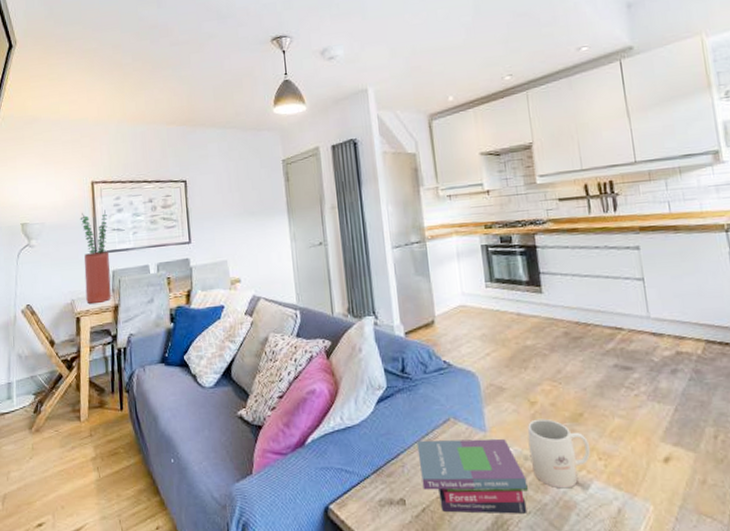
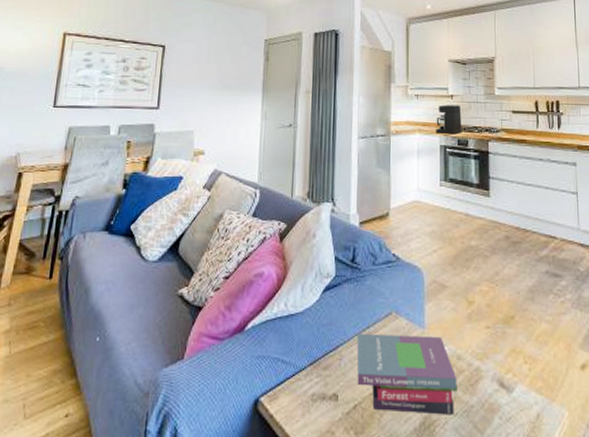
vase: present [80,210,111,304] -> none [33,62,76,160]
coffee maker: none [473,200,503,234] -> present [436,105,462,135]
mug: present [527,418,591,489] -> none [462,319,518,391]

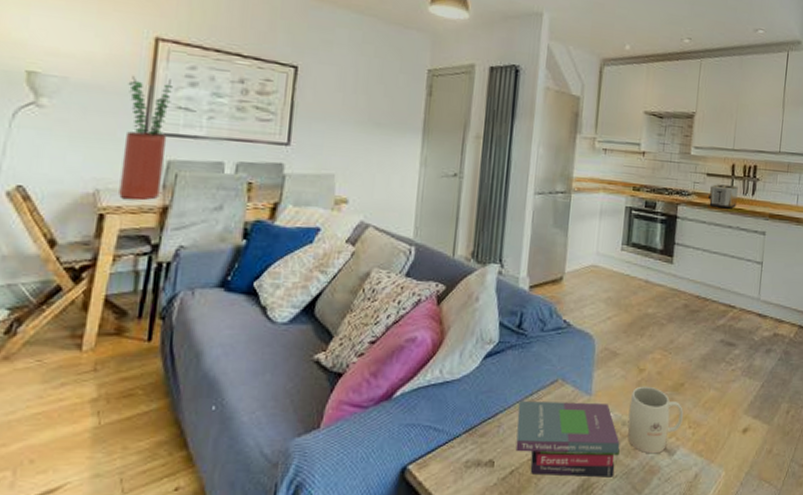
vase: none [33,62,76,160] -> present [119,75,174,200]
coffee maker: present [436,105,462,135] -> none [622,162,653,196]
mug: none [462,319,518,391] -> present [627,386,684,454]
toaster: none [516,120,544,143] -> present [708,184,738,209]

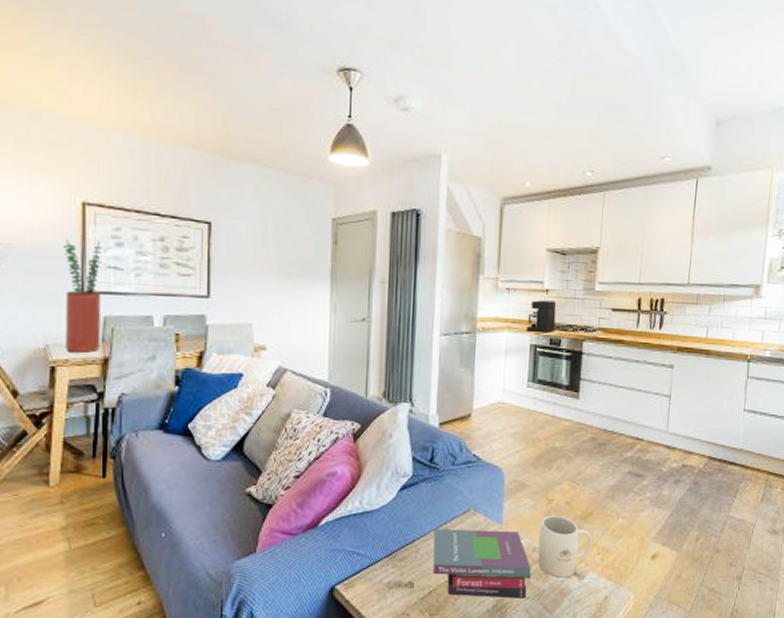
coffee maker: none [622,162,653,196] -> present [527,300,557,334]
toaster: present [708,184,738,209] -> none [614,319,645,343]

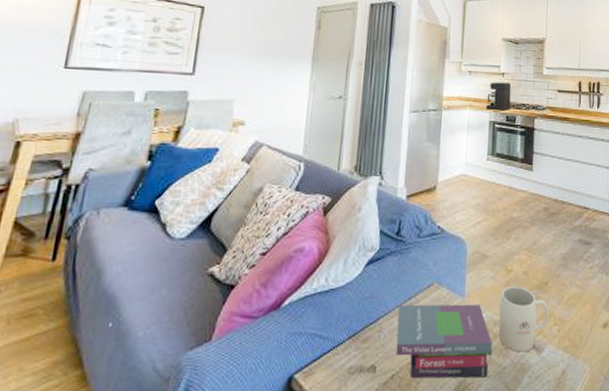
vase: present [63,239,103,354] -> none [36,17,94,128]

